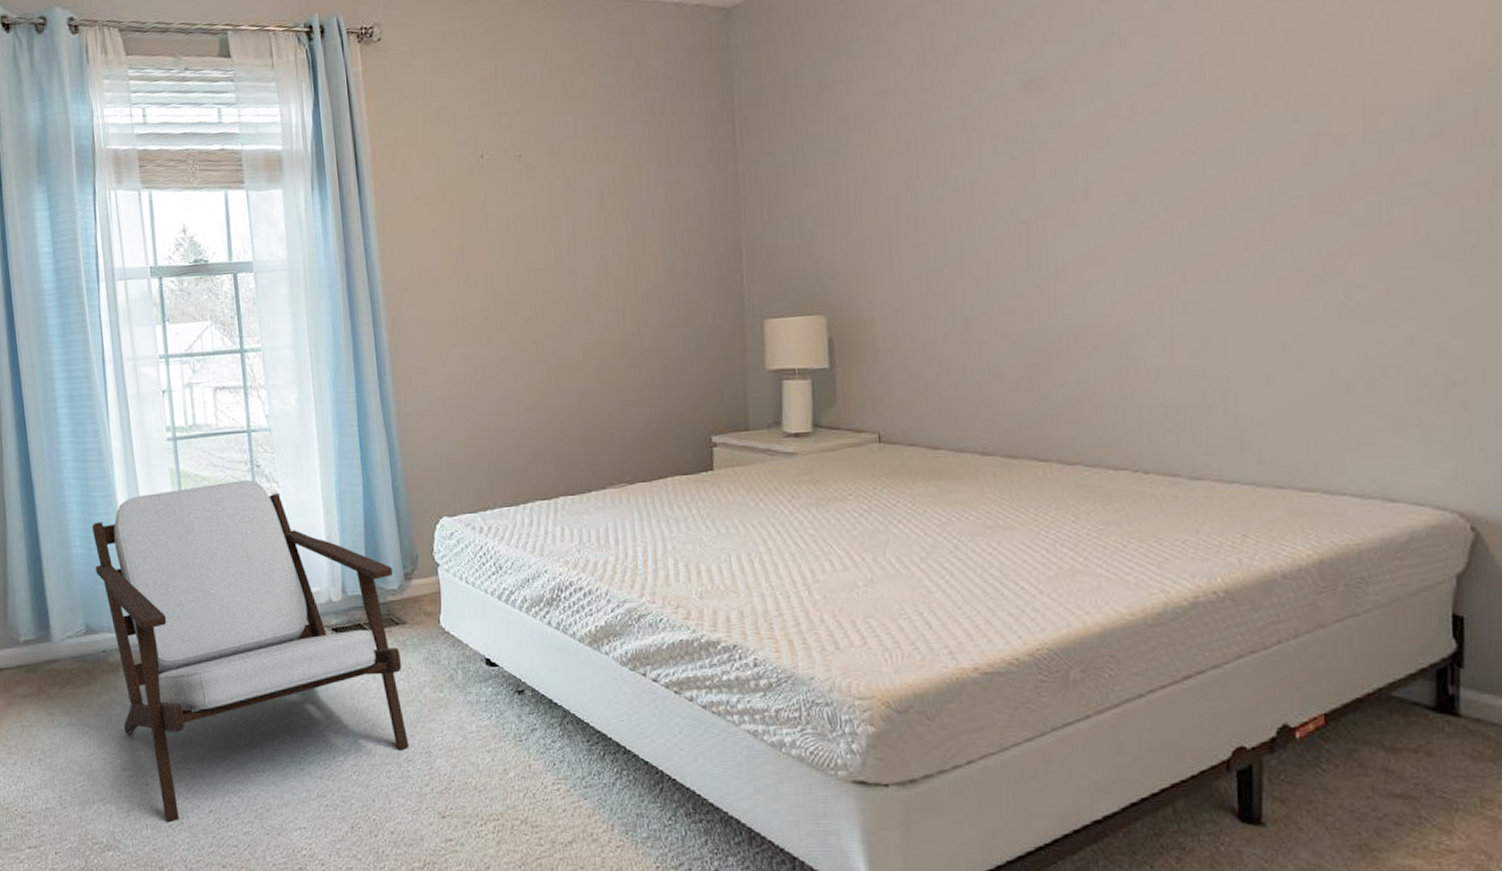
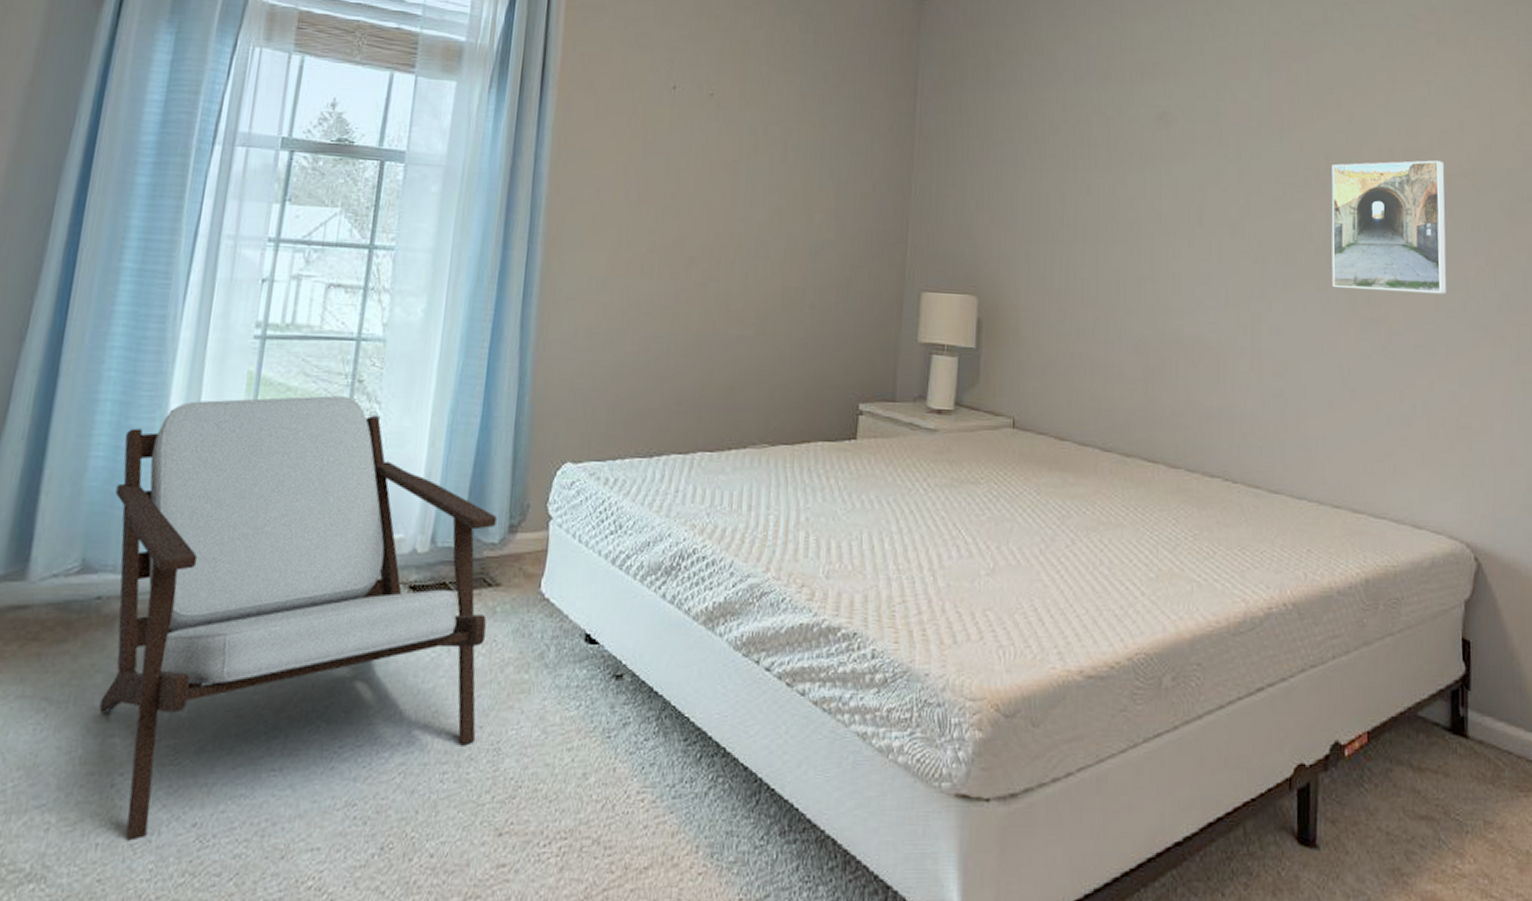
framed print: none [1263,66,1433,244] -> present [1331,160,1447,295]

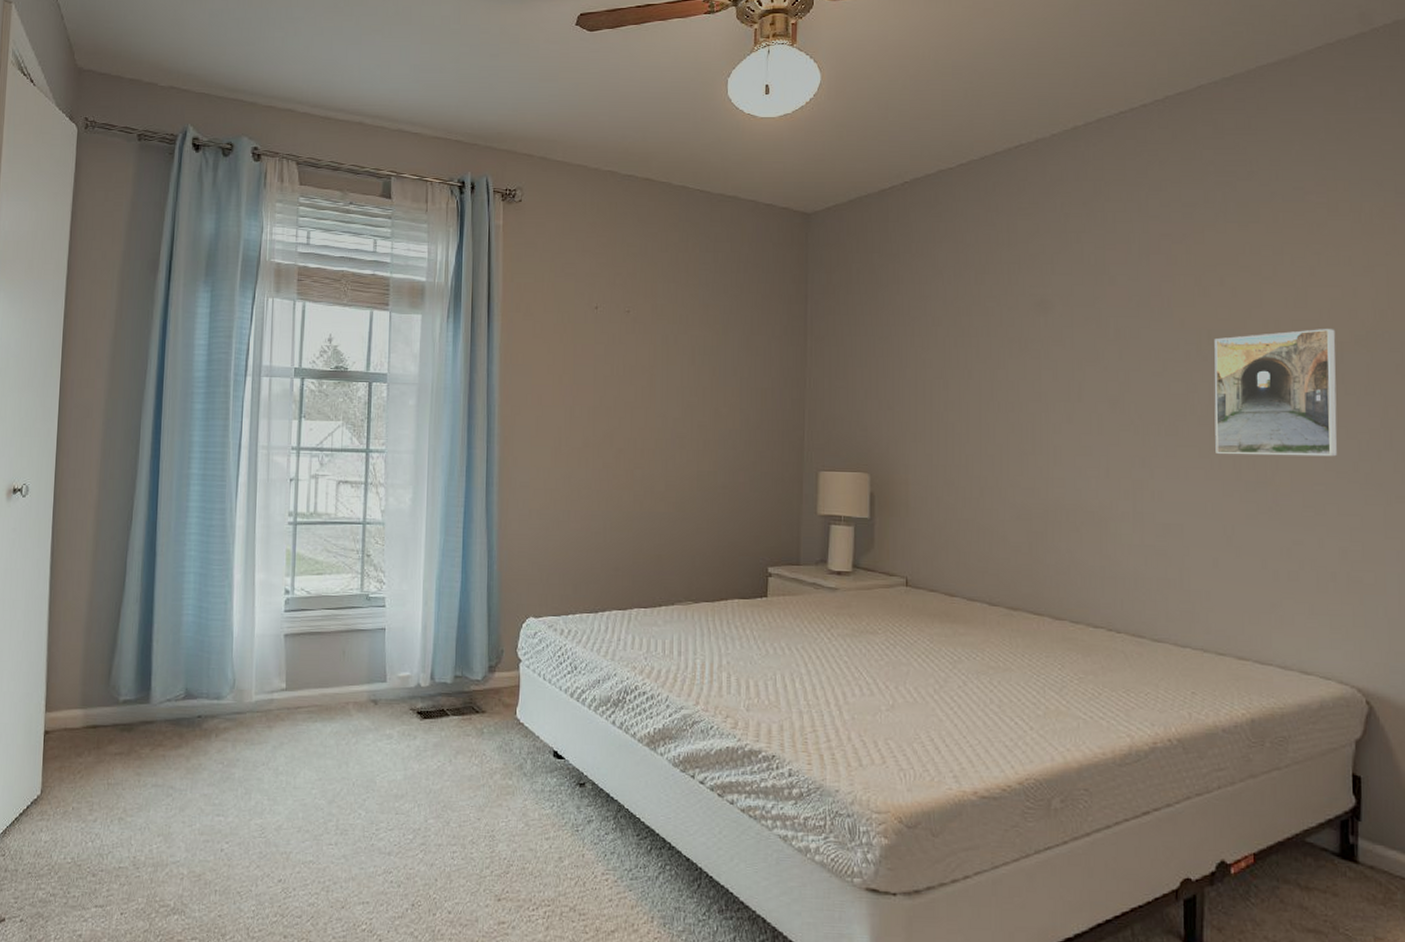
armchair: present [99,395,497,841] -> none [203,567,479,890]

